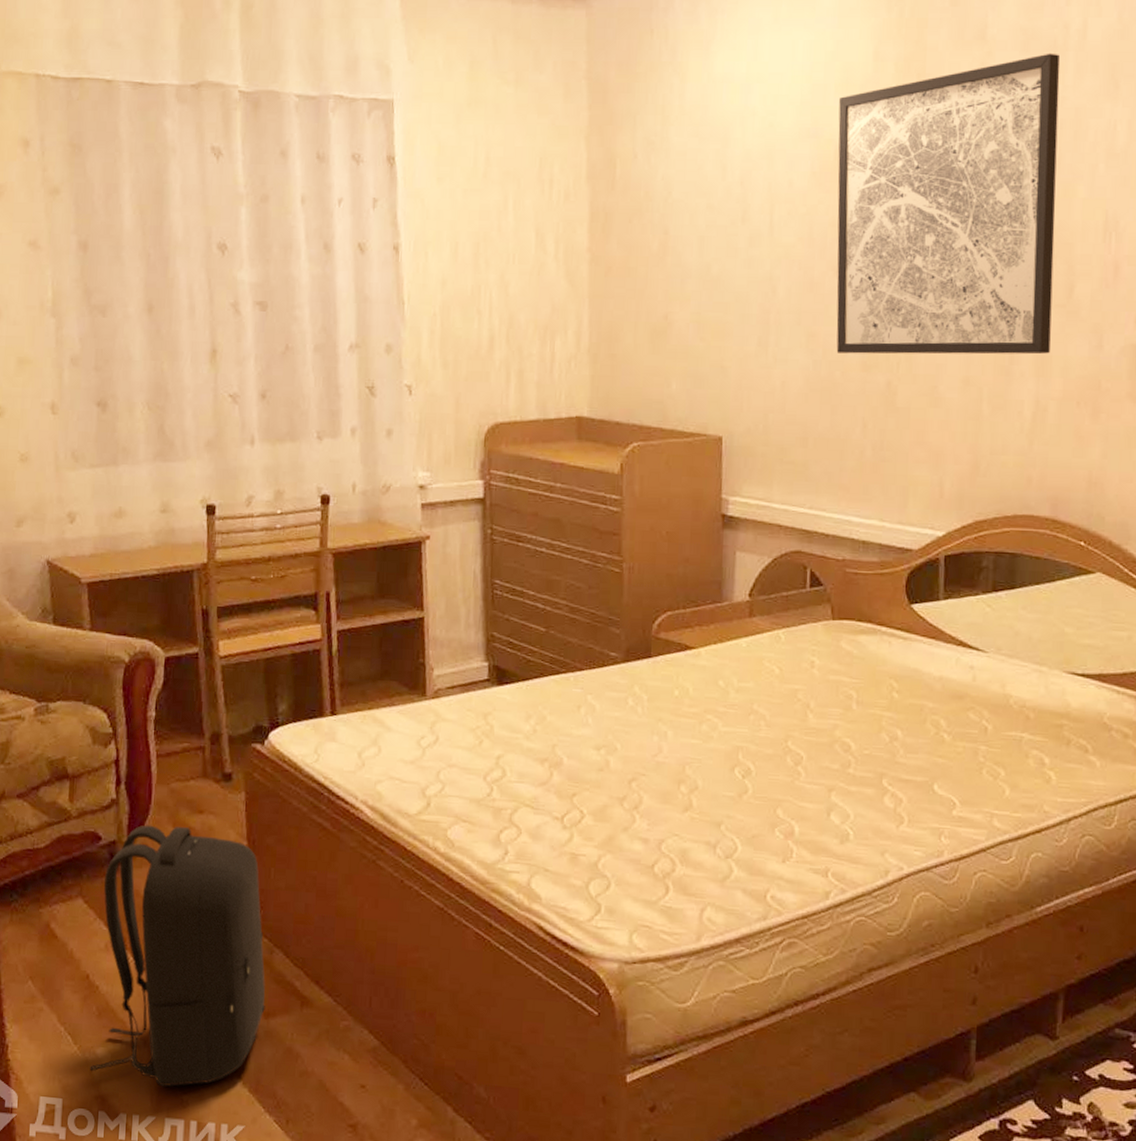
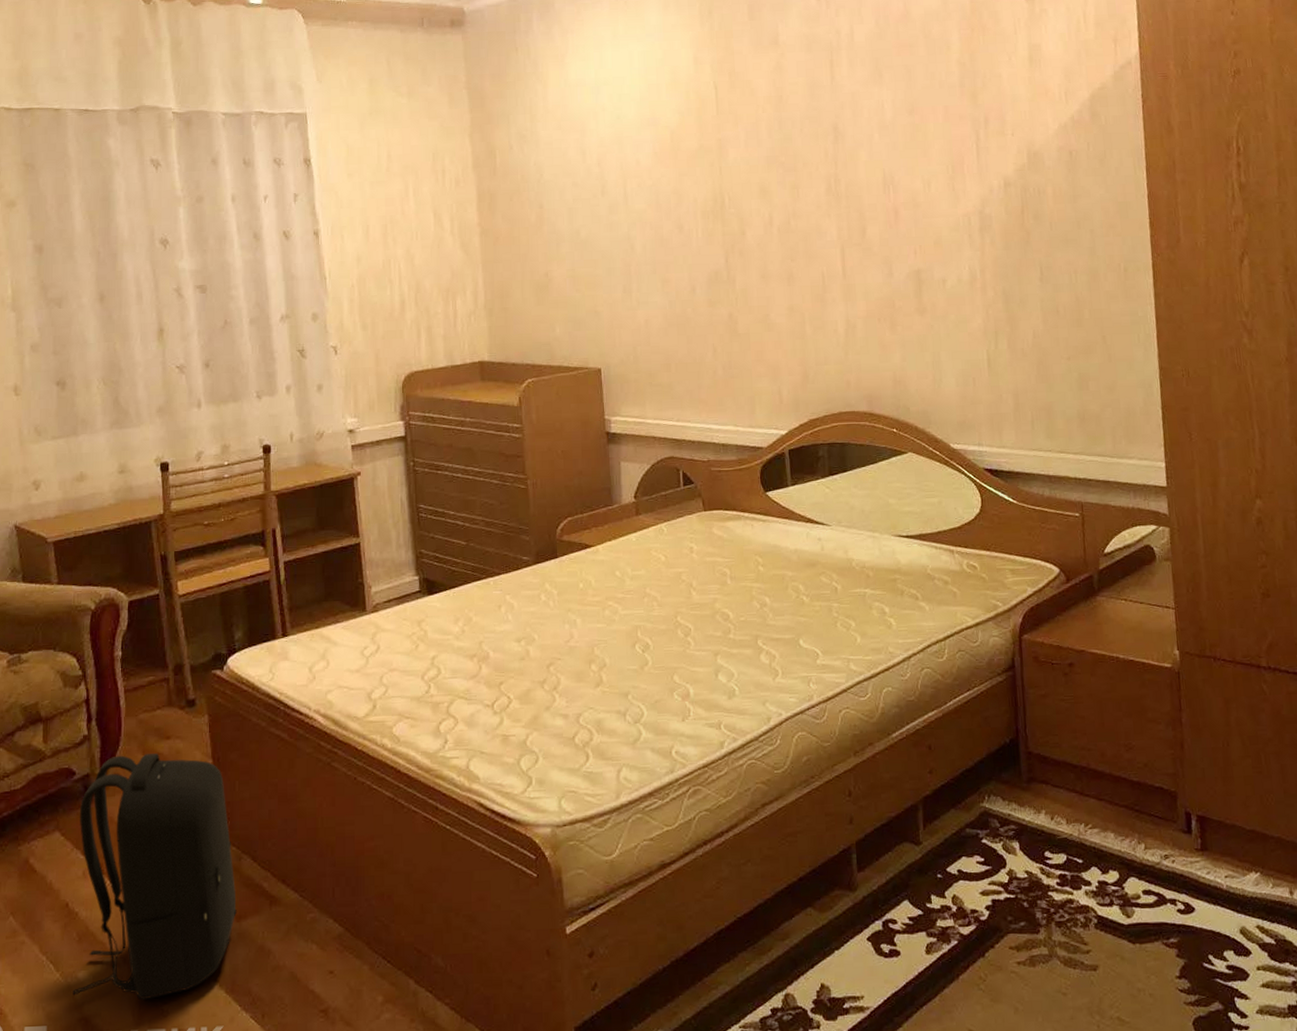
wall art: present [836,53,1061,355] -> none [670,52,853,294]

